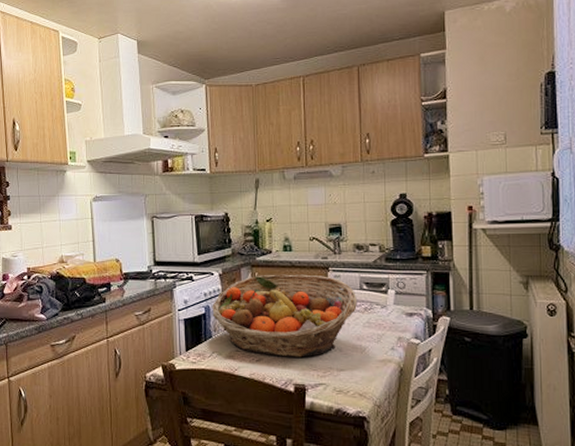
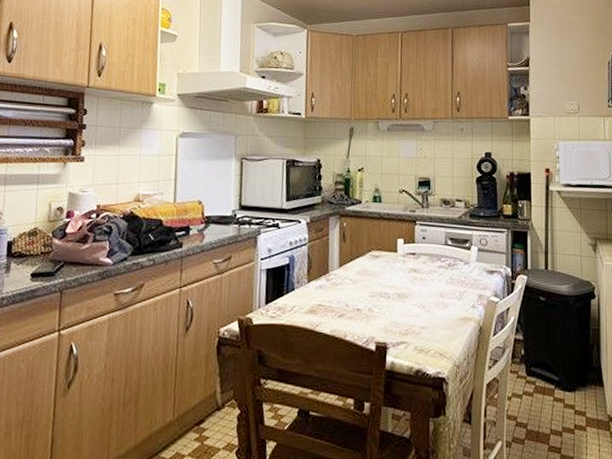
fruit basket: present [212,274,357,358] -> none [296,225,442,314]

